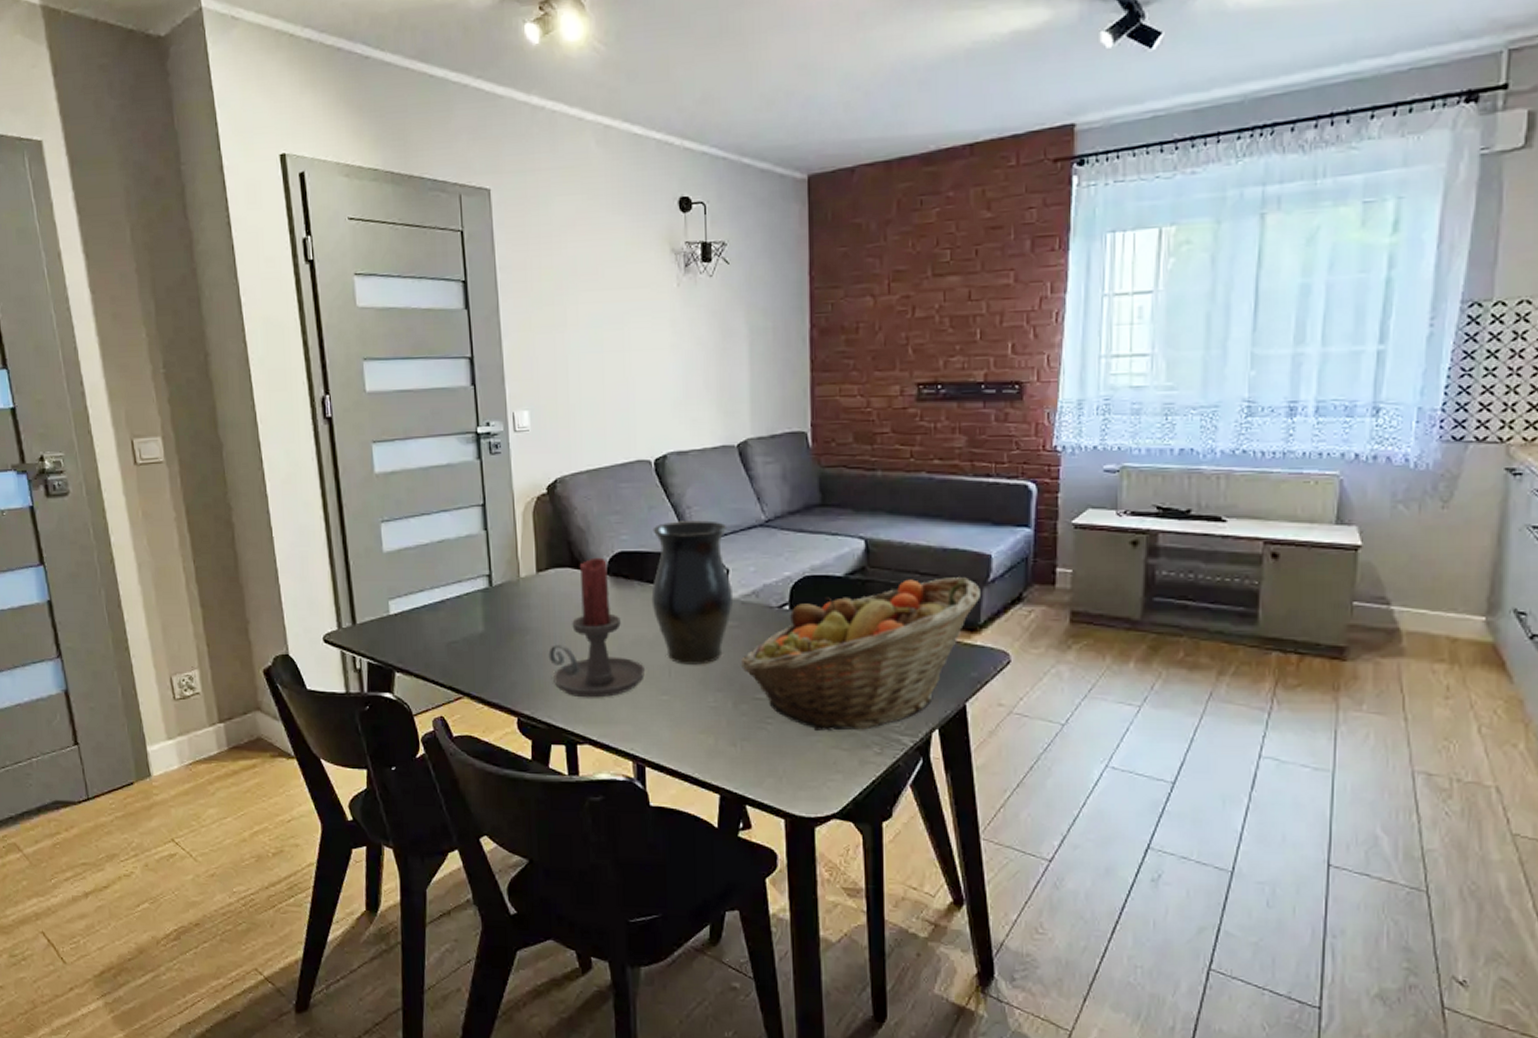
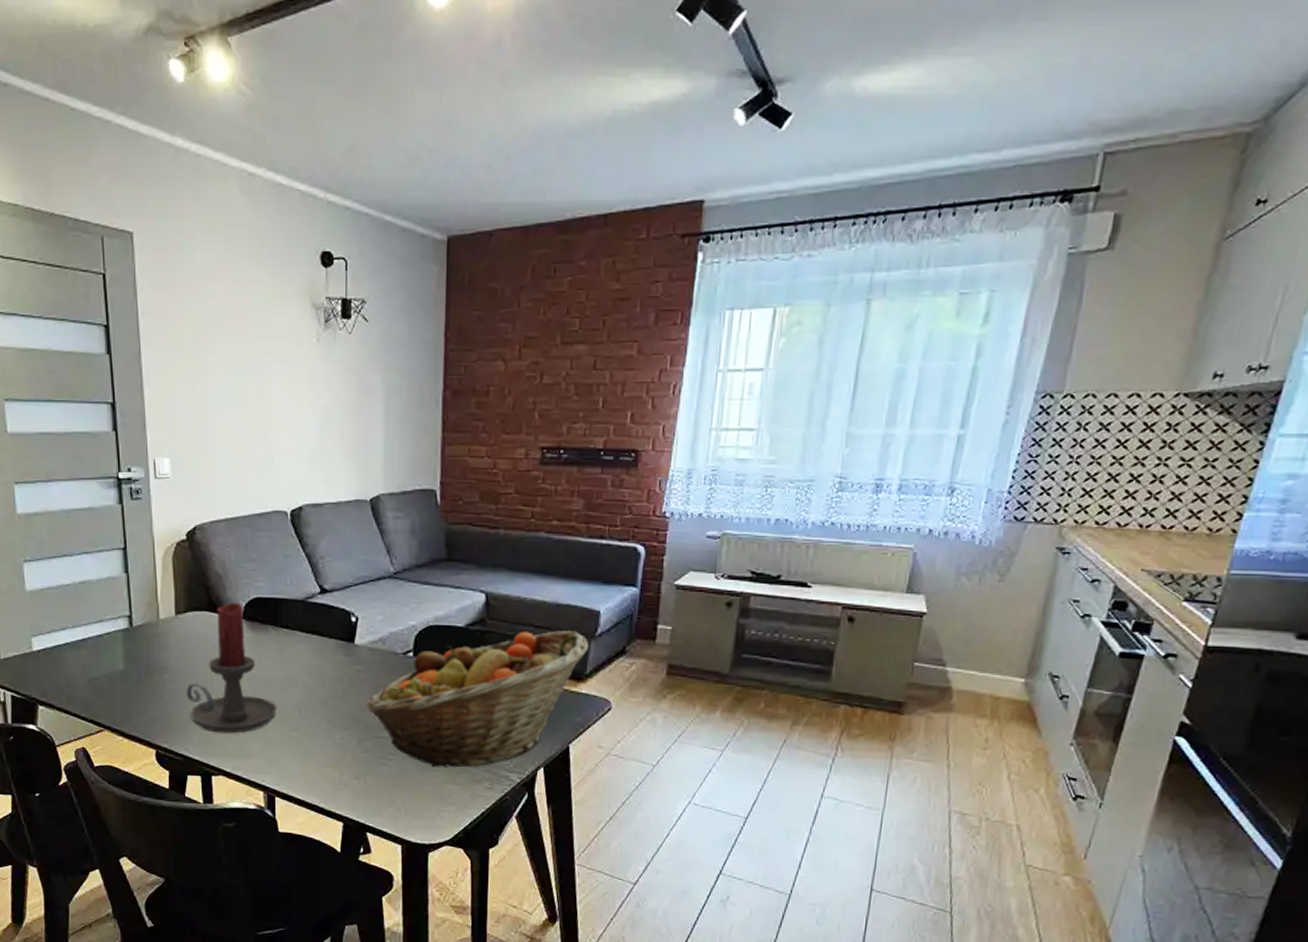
vase: present [651,520,734,665] -> none [284,570,362,705]

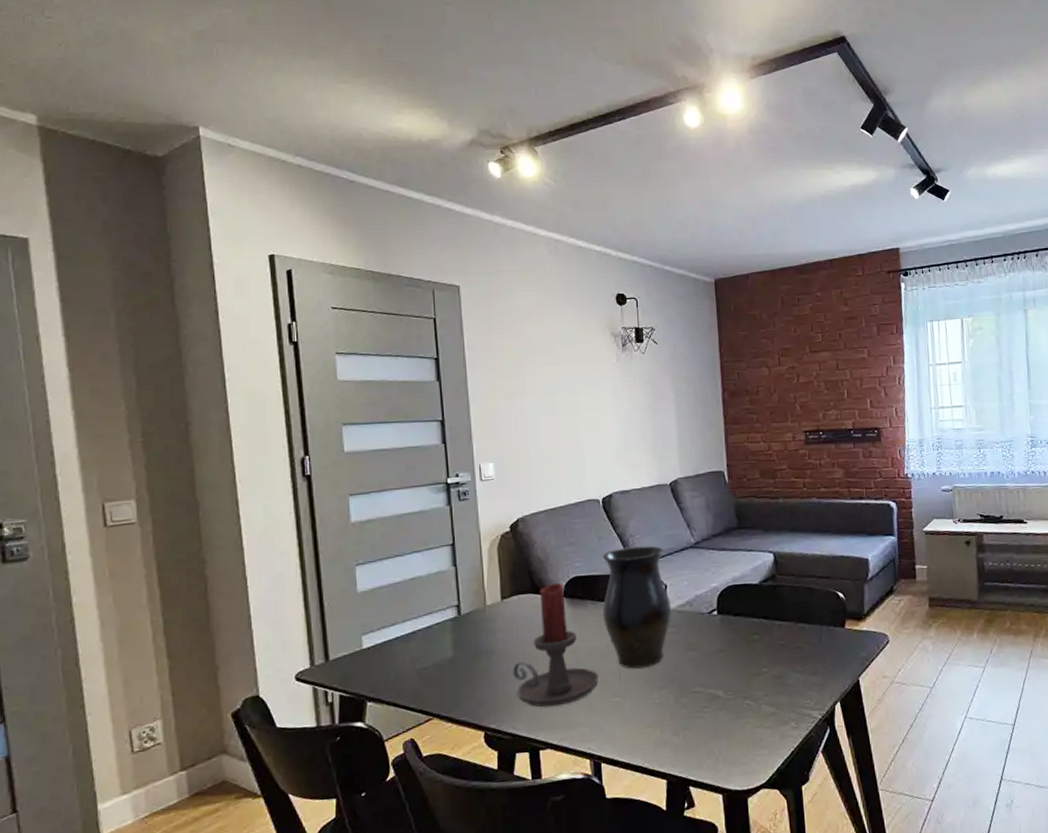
vase: none [284,570,362,705] -> present [602,545,672,669]
fruit basket: present [365,631,588,768] -> none [679,577,863,714]

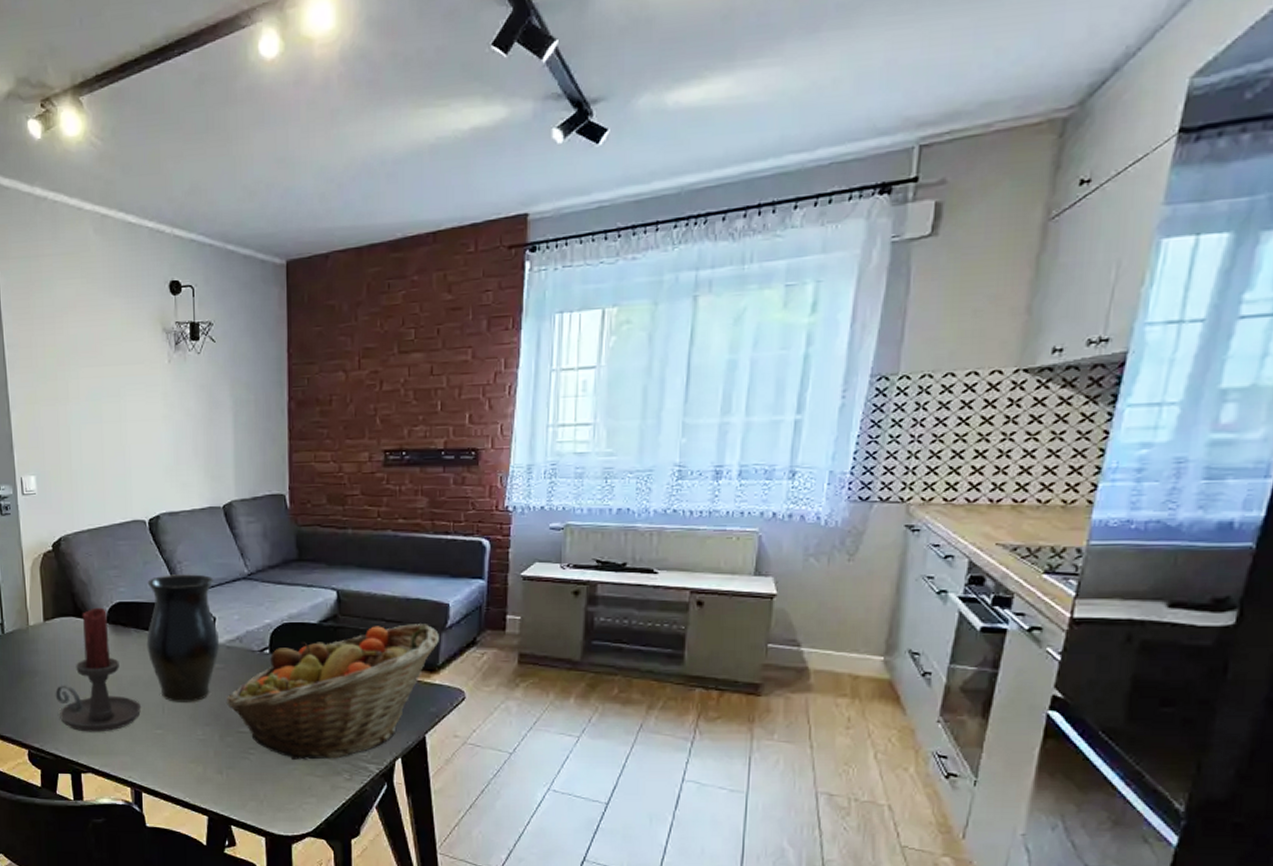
fruit basket: none [679,577,863,714] -> present [226,624,439,760]

